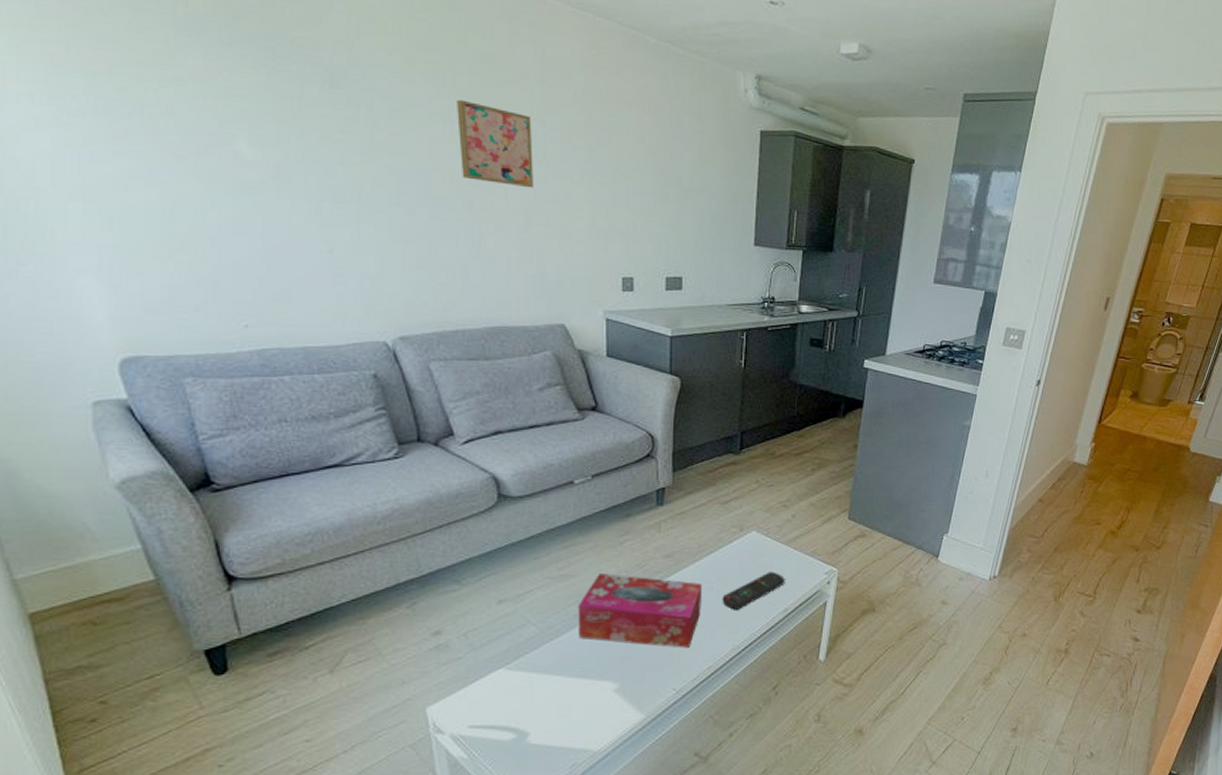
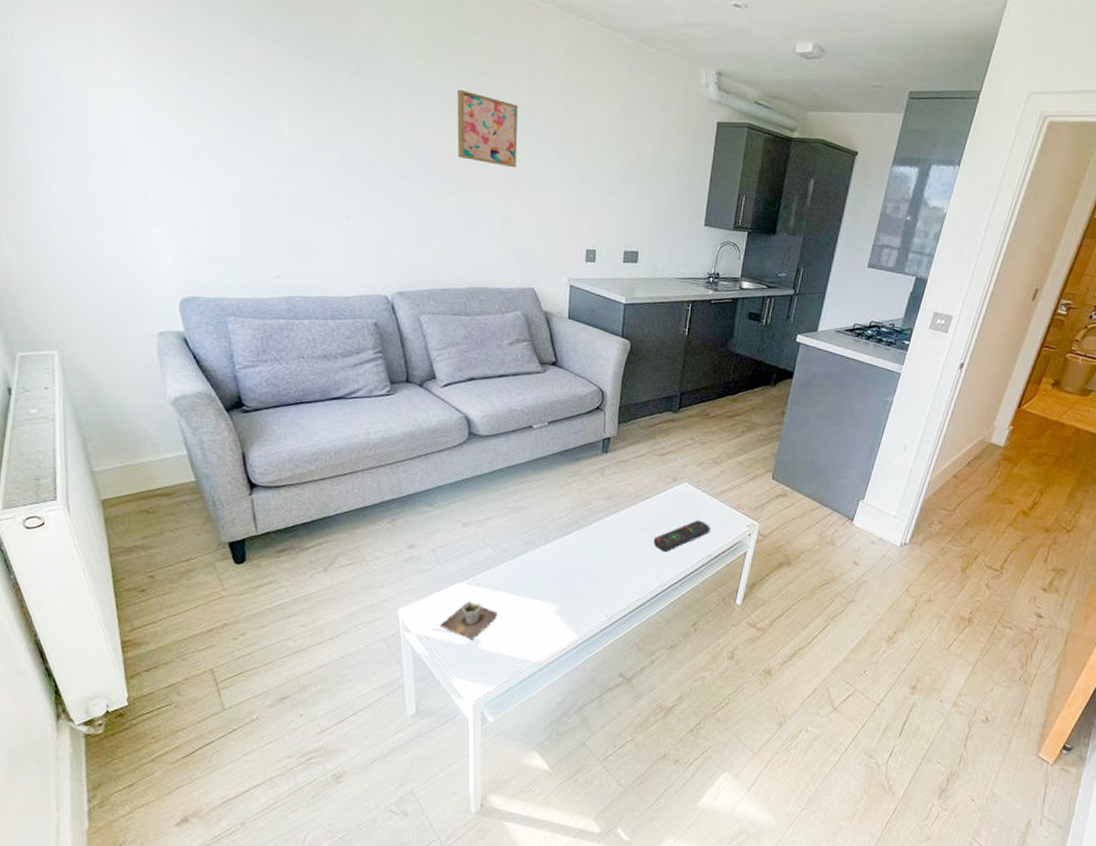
cup: none [479,689,547,734] -> present [440,601,498,640]
tissue box: present [577,573,703,648] -> none [528,508,637,581]

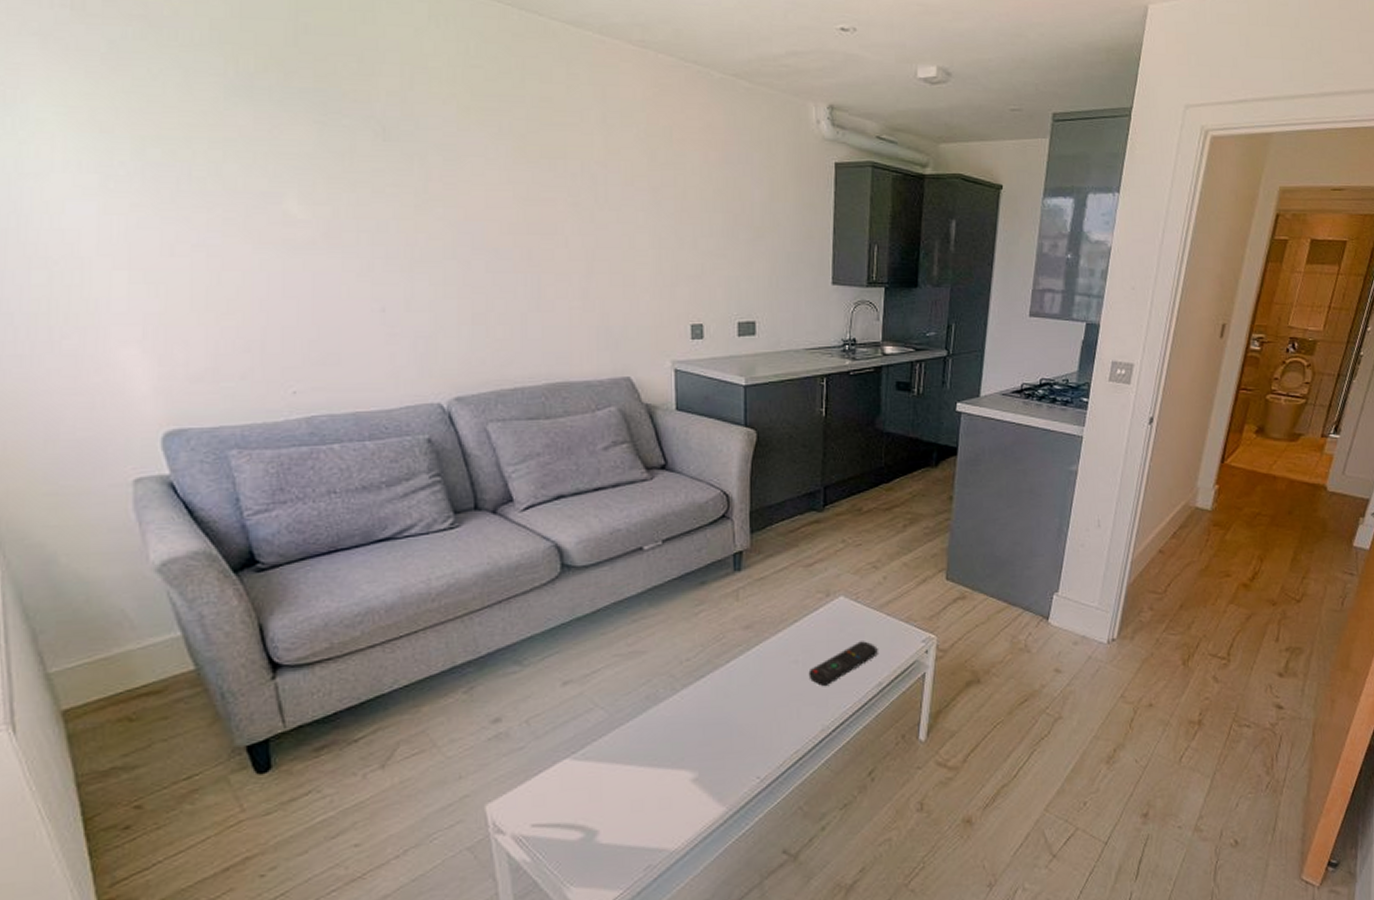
cup: present [440,601,498,640] -> none [543,781,618,833]
wall art: present [457,89,519,168] -> none [514,146,595,235]

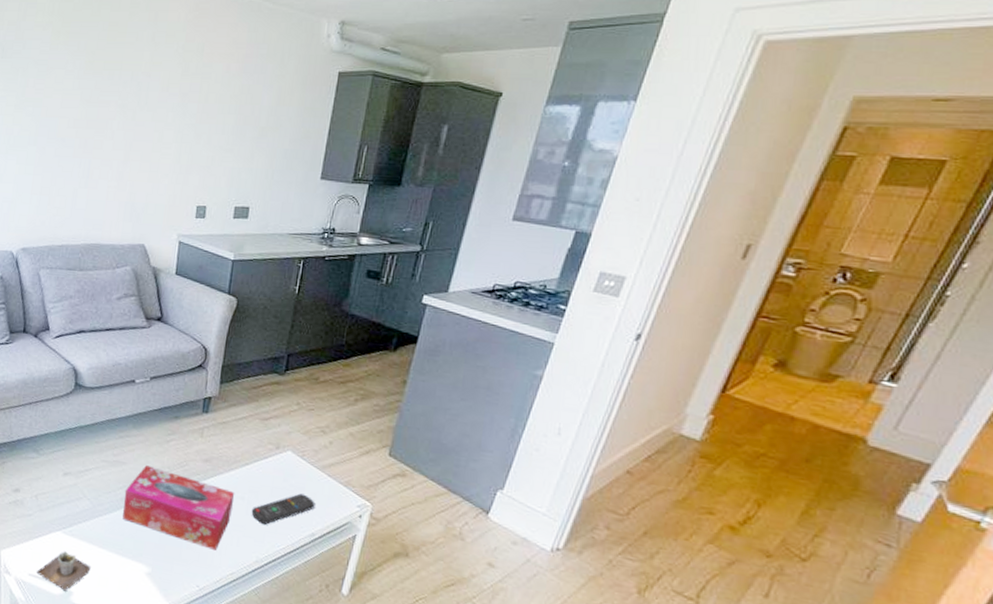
cup: none [543,781,618,833] -> present [36,551,91,592]
tissue box: none [649,648,787,730] -> present [122,465,235,550]

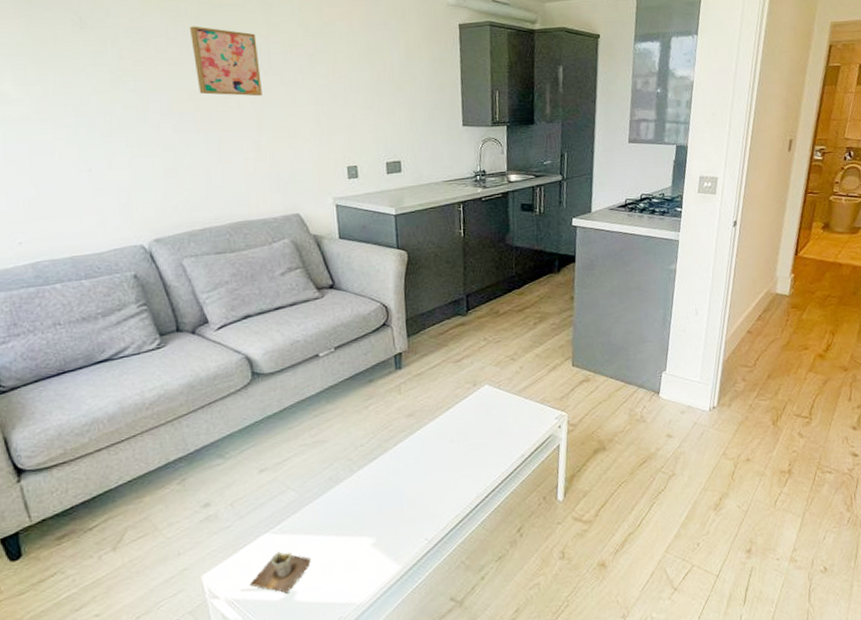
wall art: none [82,60,140,130] -> present [190,26,262,97]
tissue box: present [122,465,235,550] -> none [331,436,445,500]
remote control: present [251,493,315,525] -> none [462,421,519,460]

